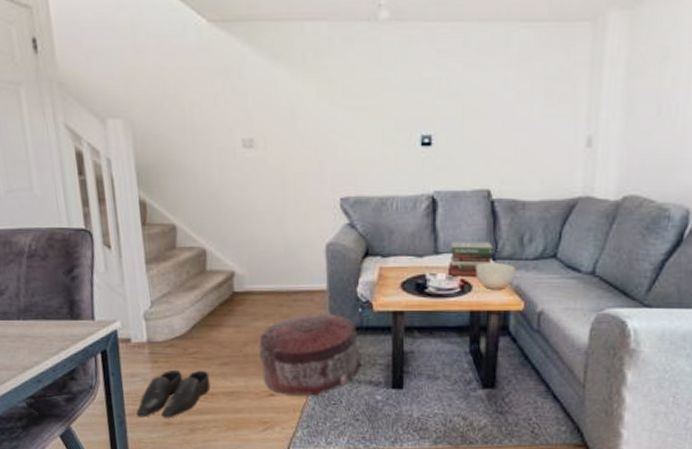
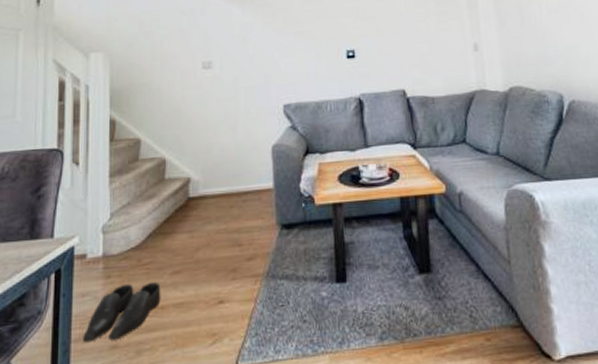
pouf: present [258,313,362,396] -> none [209,210,307,301]
books: present [447,241,494,277] -> none [377,133,414,167]
bowl: present [474,262,516,289] -> none [399,150,435,176]

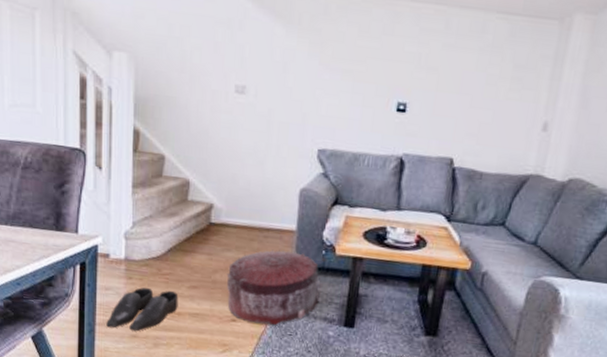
pouf: none [209,210,307,301] -> present [226,249,319,325]

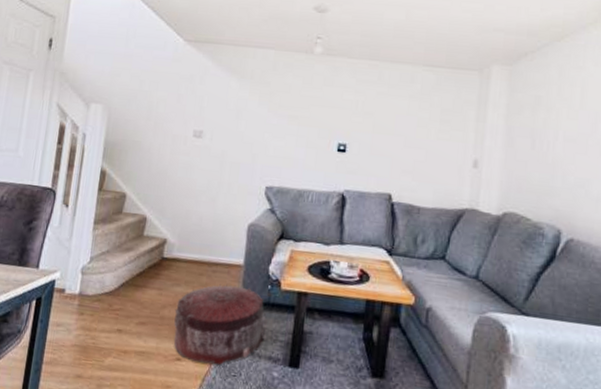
shoe: present [106,287,179,332] -> none [53,323,127,371]

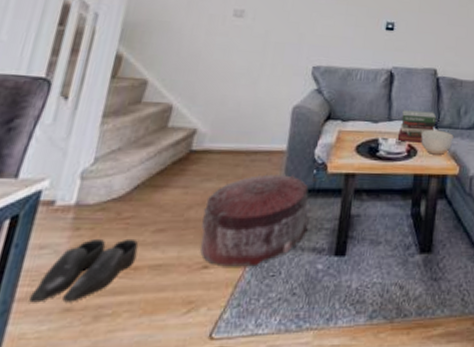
shoe: none [53,323,127,371] -> present [29,238,139,303]
books: none [349,234,391,269] -> present [397,110,437,143]
bowl: none [373,256,409,283] -> present [420,129,454,155]

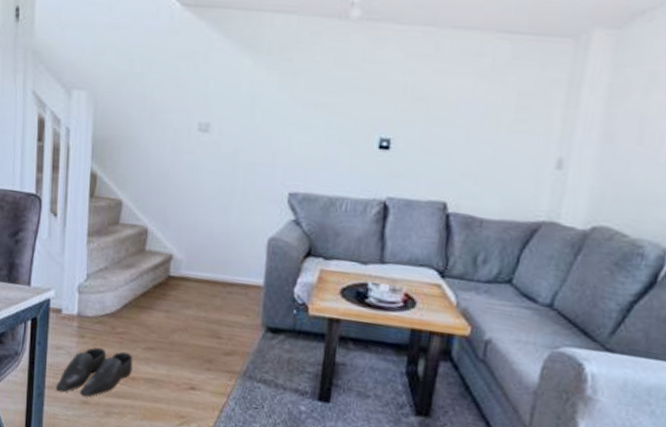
pouf: present [200,174,309,267] -> none [185,307,289,396]
books: present [397,110,437,143] -> none [391,252,444,293]
bowl: present [420,129,454,155] -> none [421,278,466,310]

